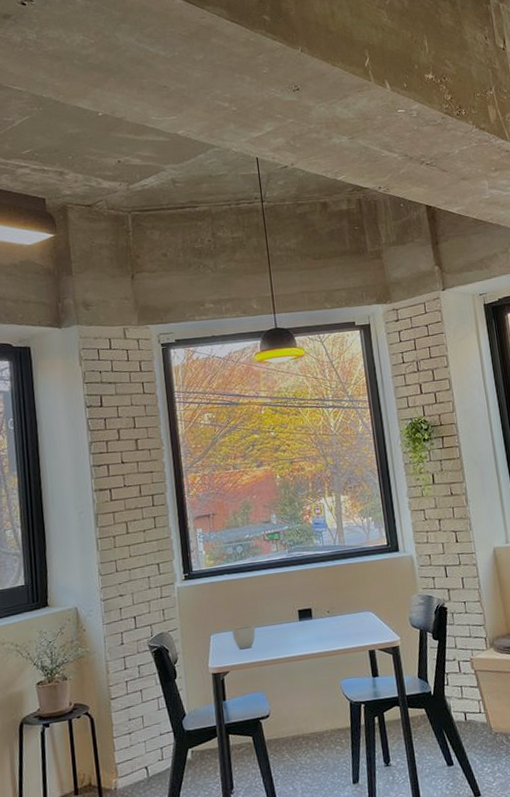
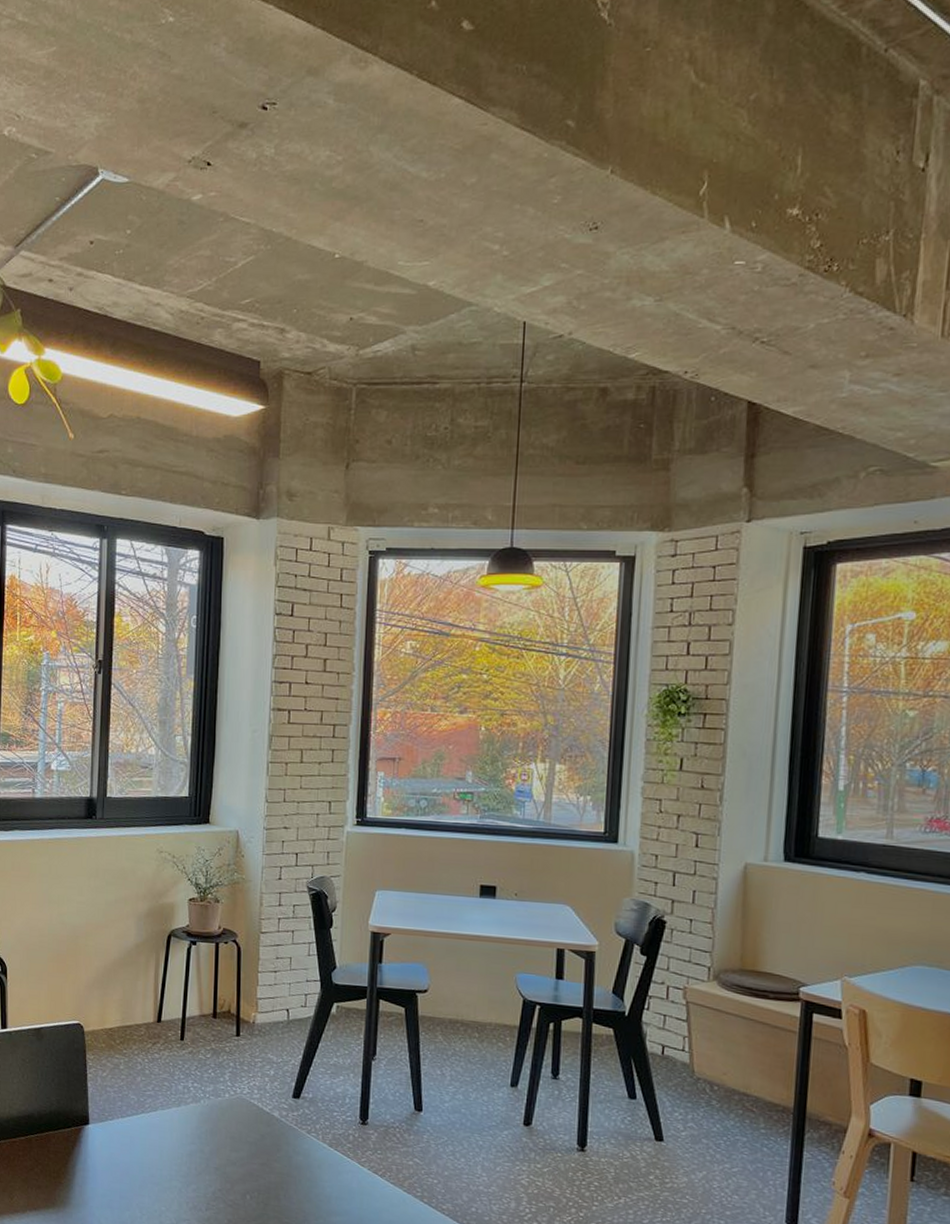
cup: present [231,625,256,650] -> none [400,888,428,915]

